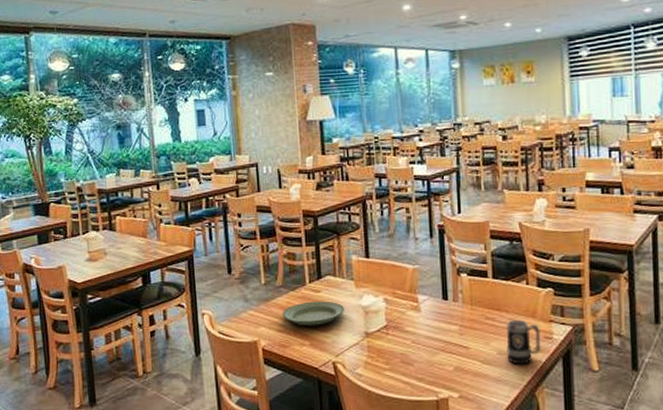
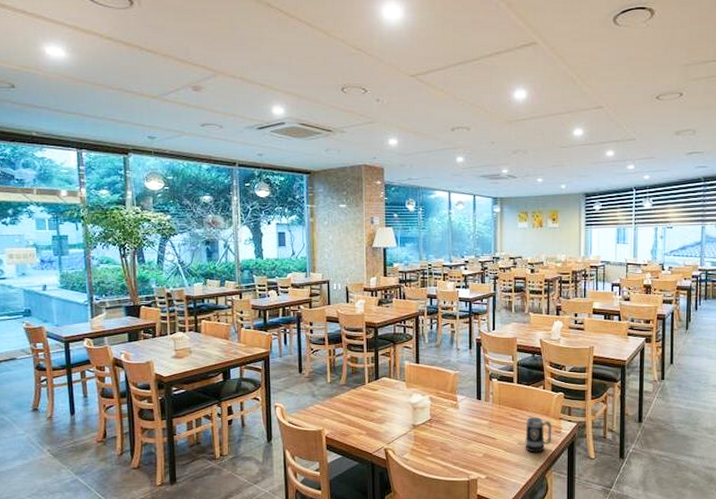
plate: present [282,301,344,326] -> none [344,398,396,419]

